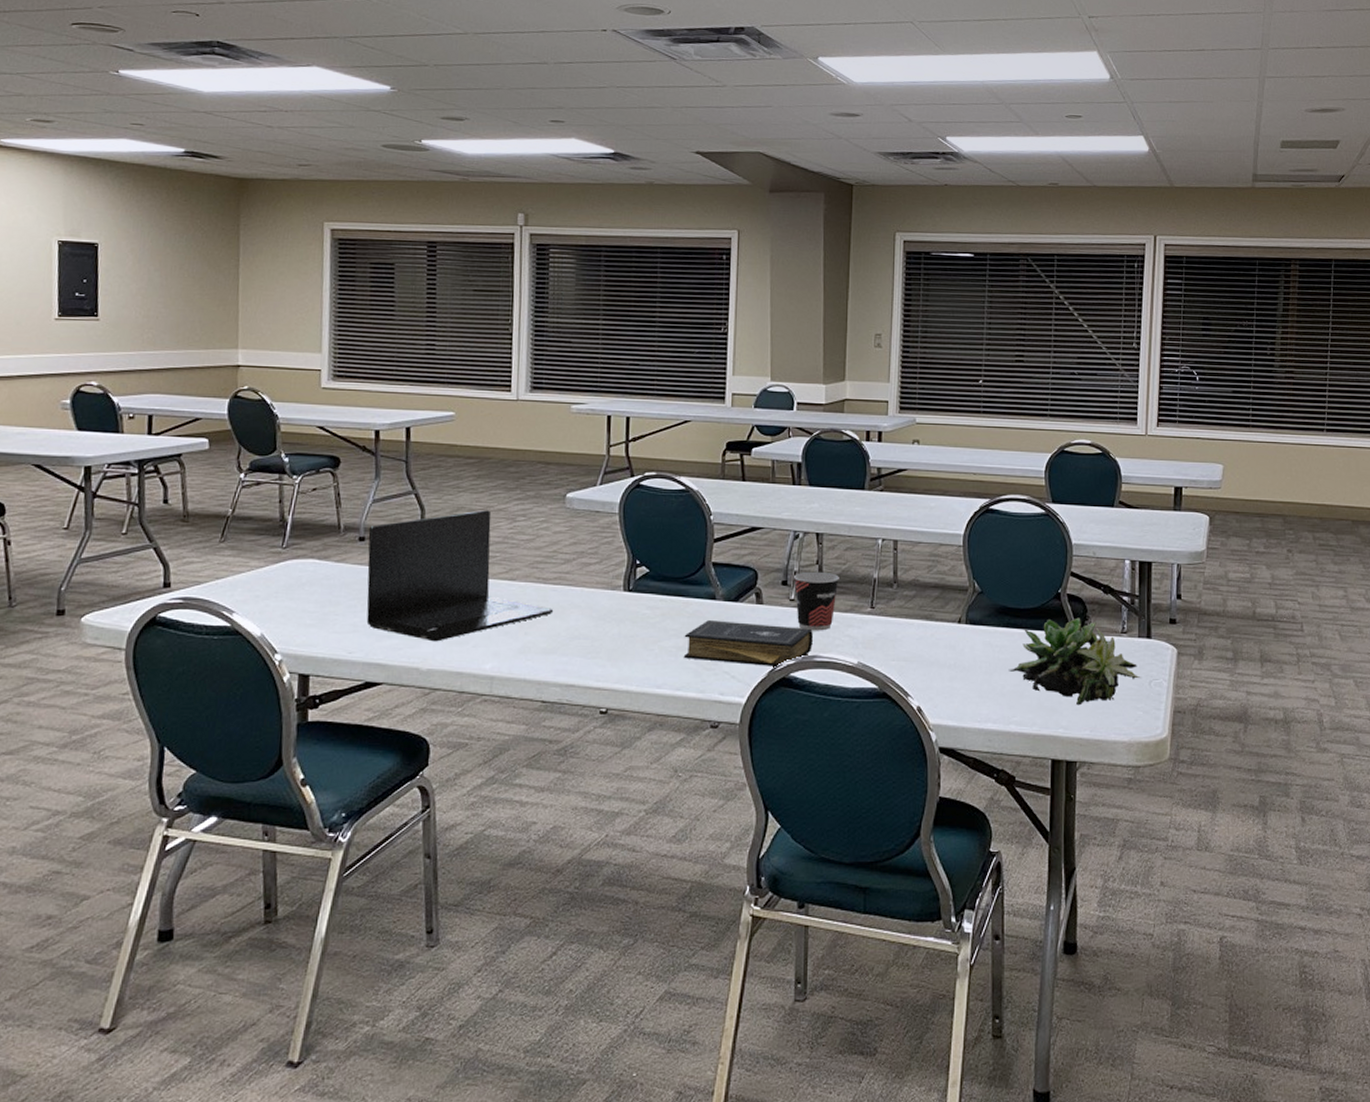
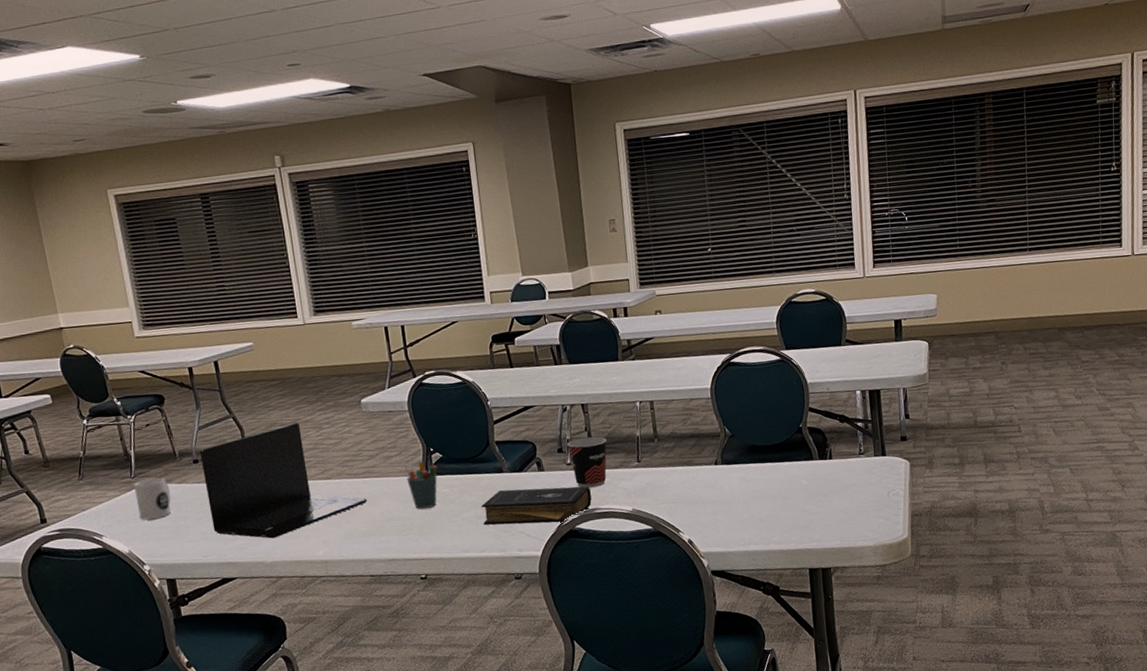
mug: none [282,551,325,601] -> present [134,477,172,520]
pen holder: none [603,572,641,631] -> present [403,461,437,509]
succulent plant: present [1008,617,1141,706] -> none [763,446,880,521]

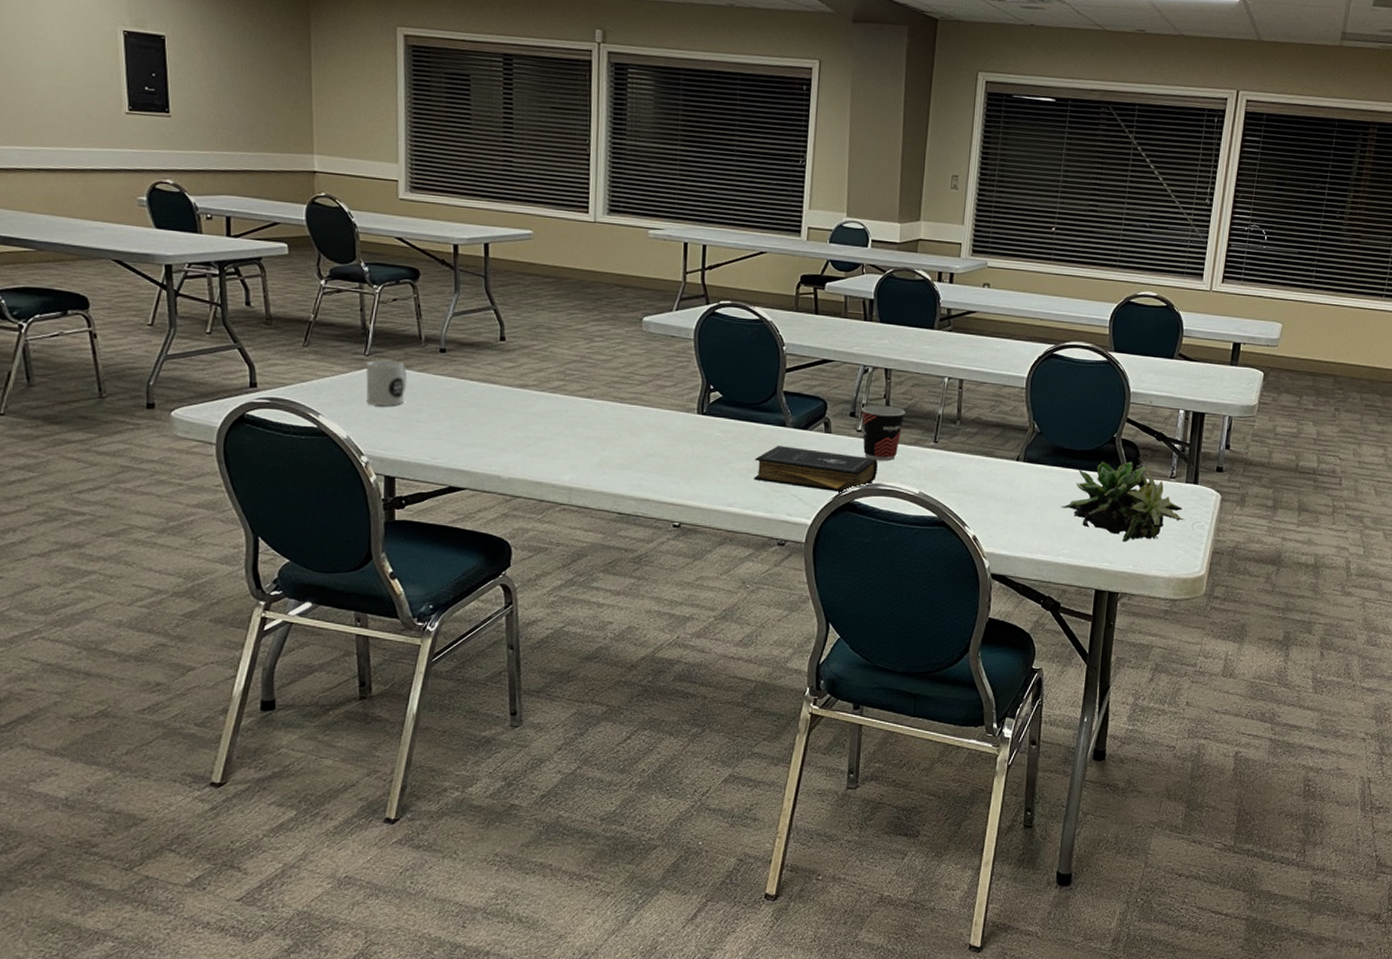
laptop: present [199,423,368,539] -> none [449,329,630,453]
pen holder: present [403,461,437,509] -> none [677,395,714,451]
succulent plant: none [763,446,880,521] -> present [1061,461,1185,542]

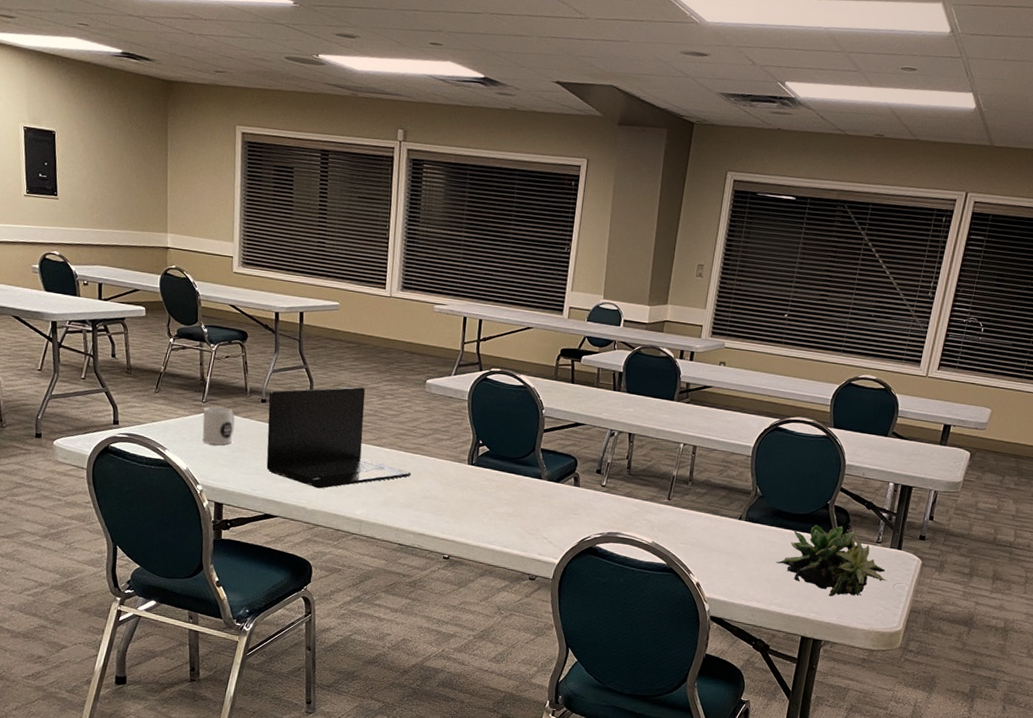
laptop: none [449,329,630,453] -> present [266,387,412,489]
book: present [753,446,878,493] -> none [512,495,618,539]
cup: present [862,405,905,462] -> none [606,464,644,514]

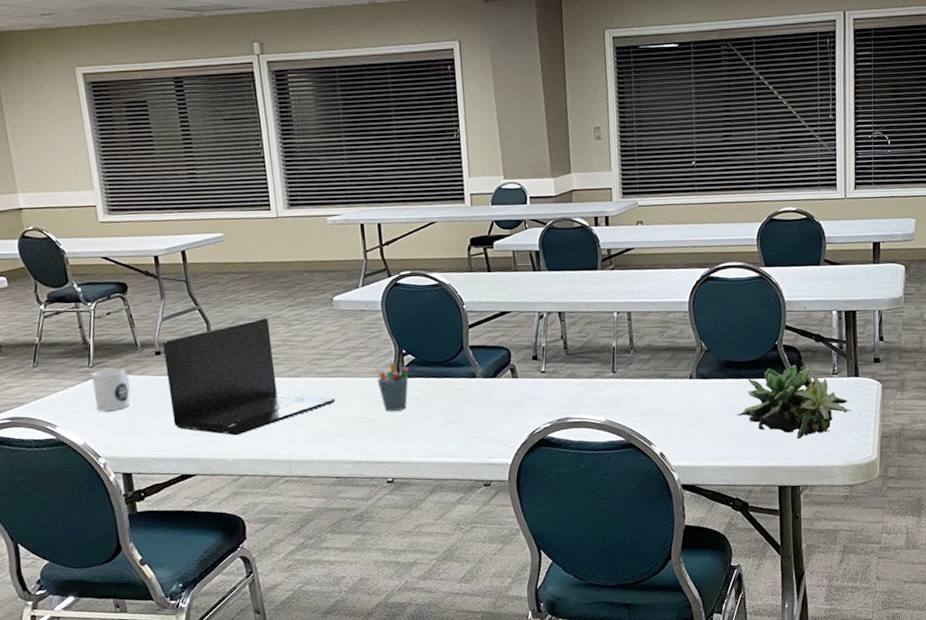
pen holder: none [451,448,482,496] -> present [374,363,409,412]

